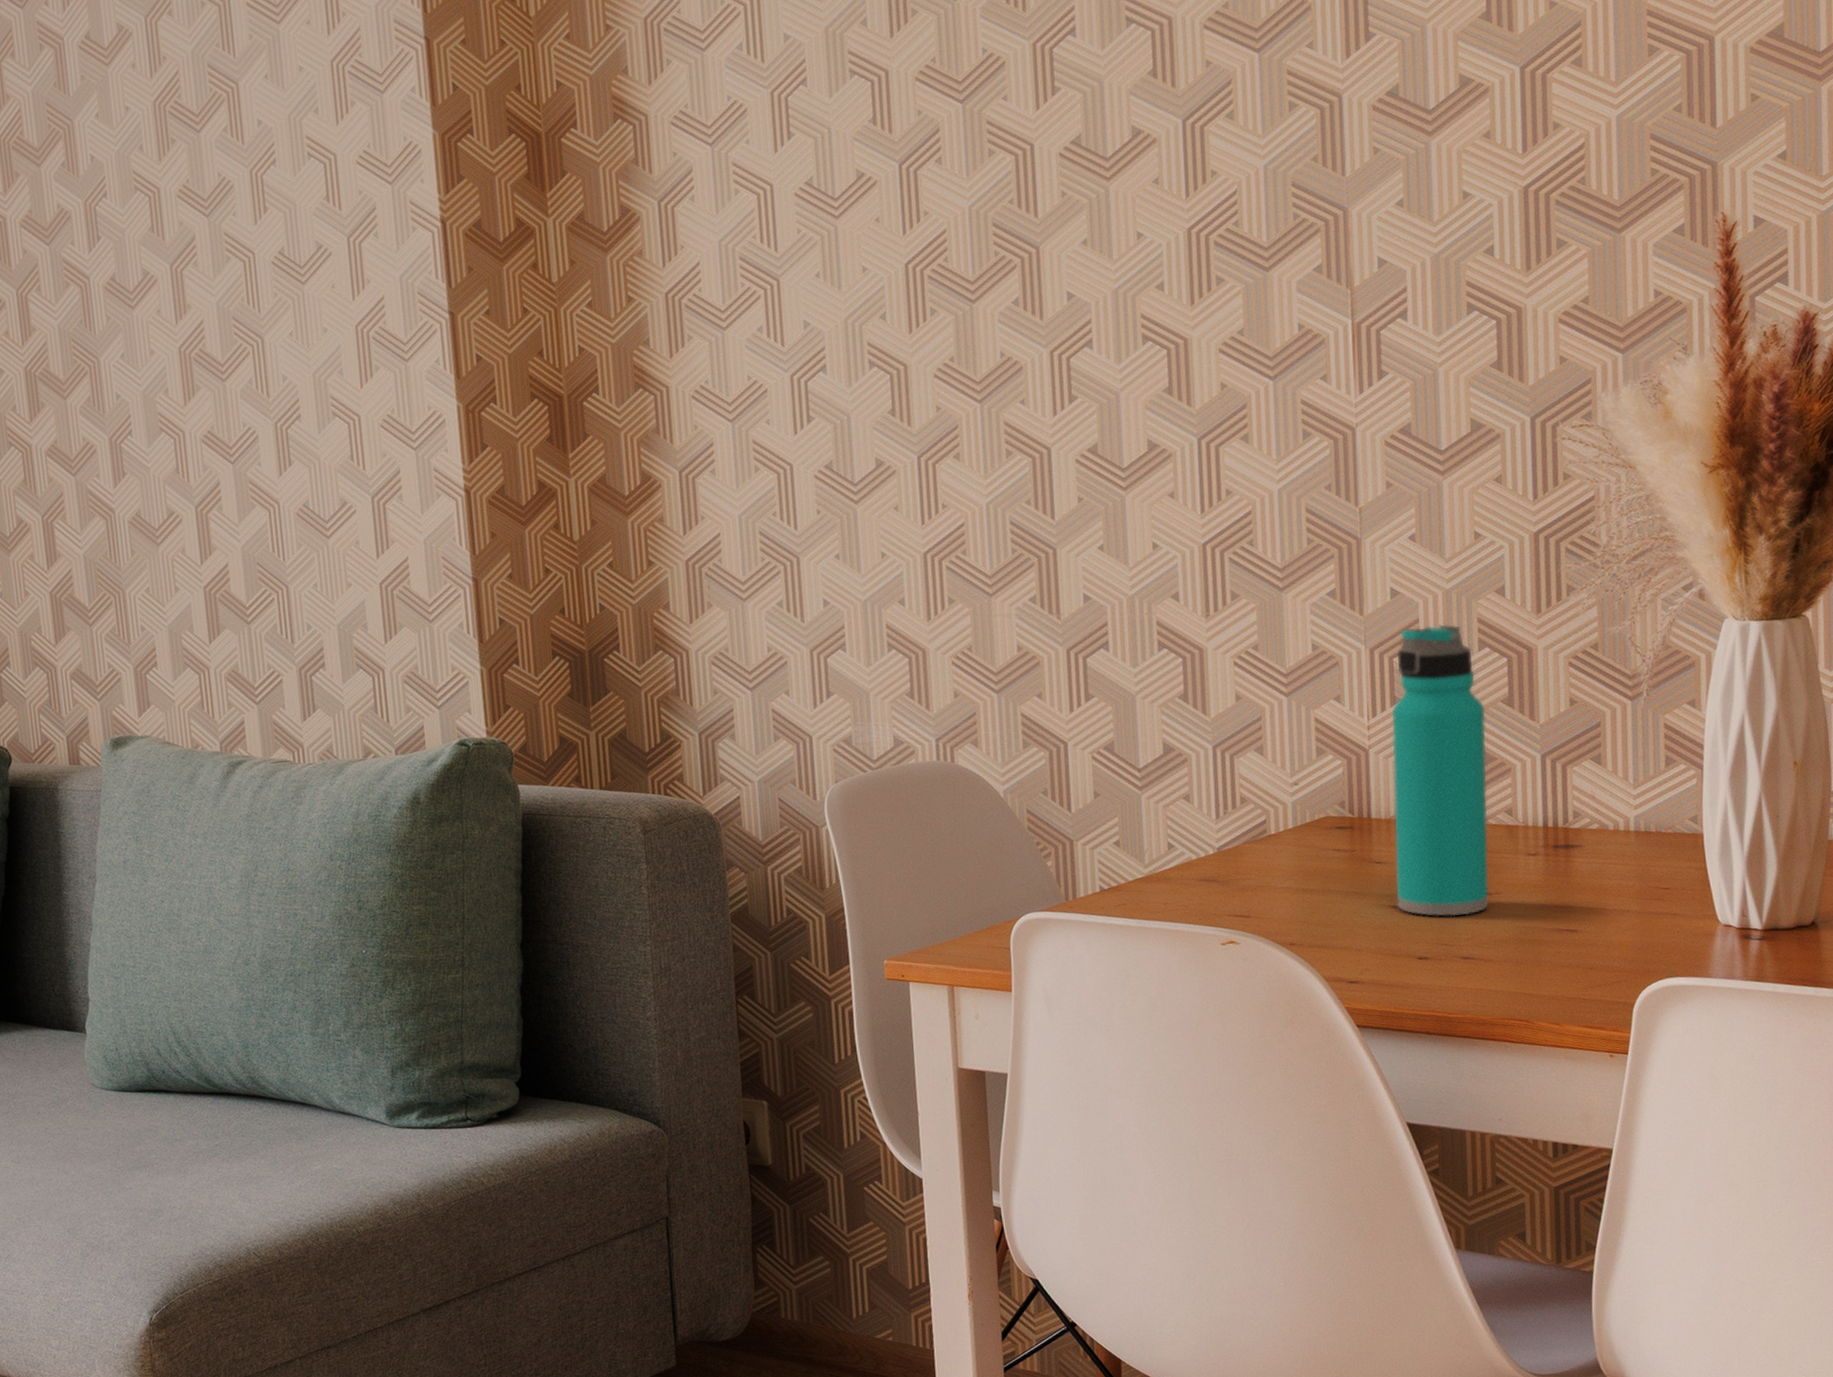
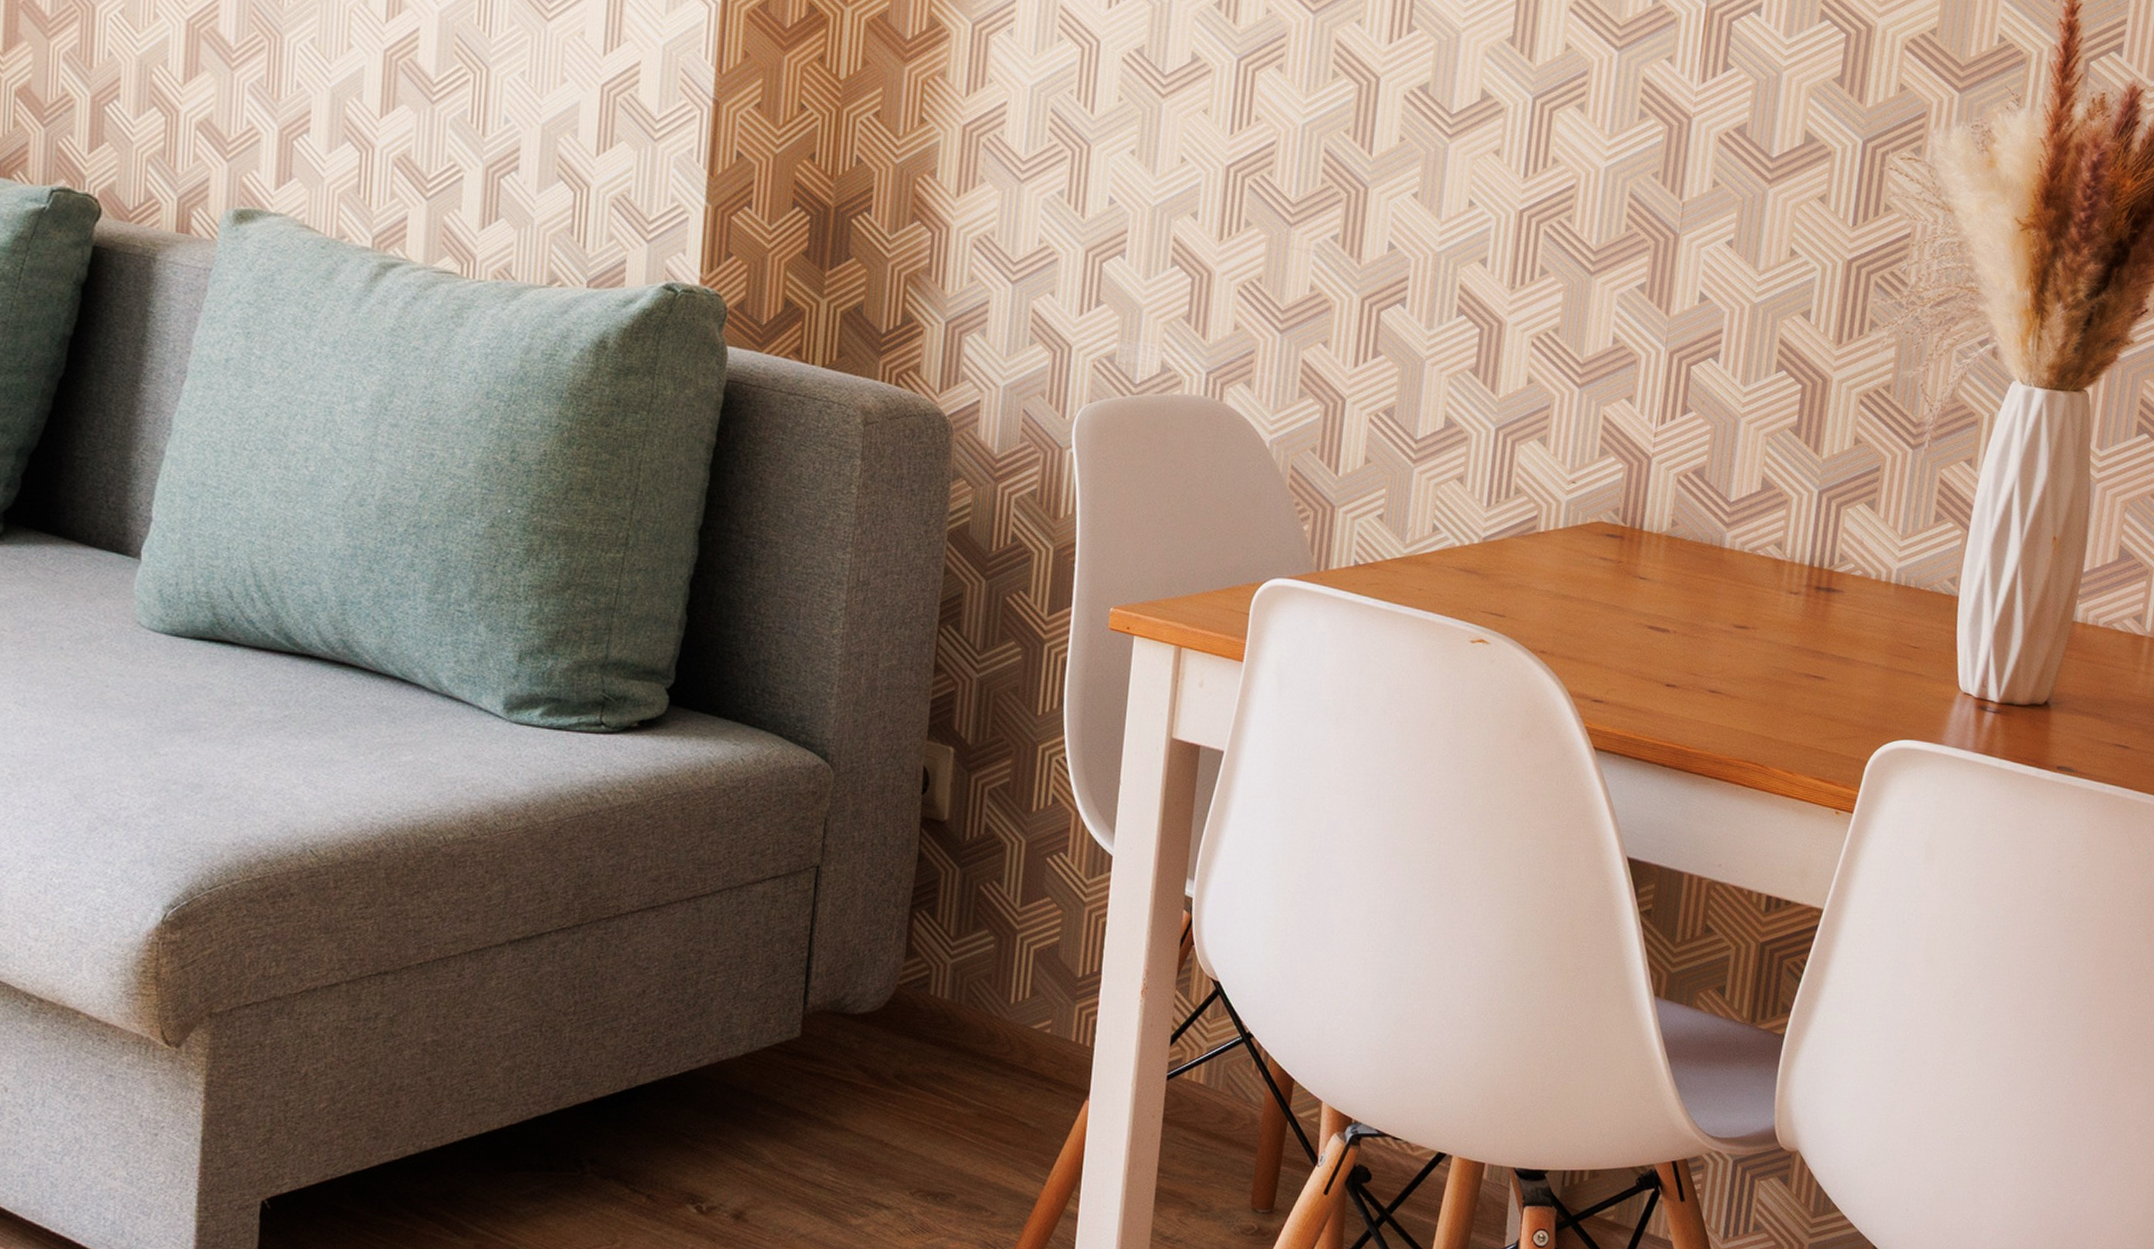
water bottle: present [1392,624,1489,917] -> none [1653,336,1772,647]

